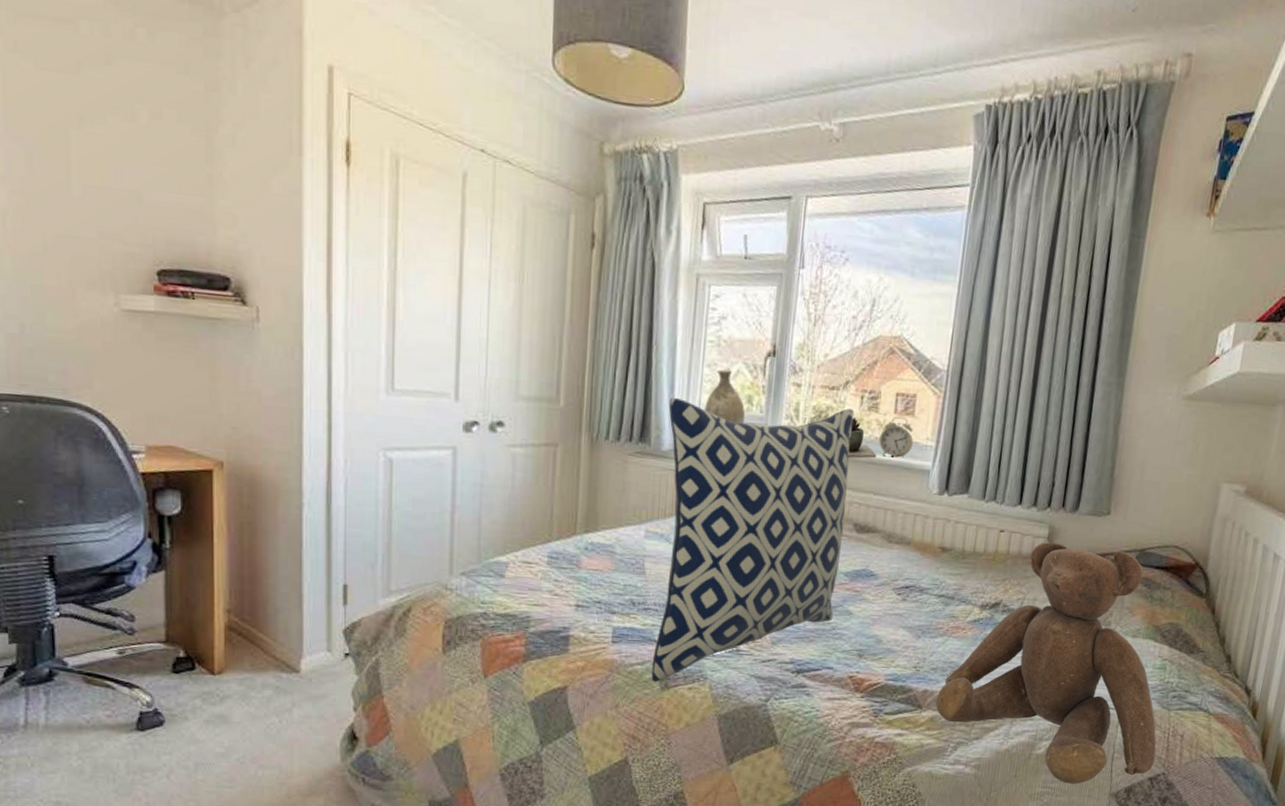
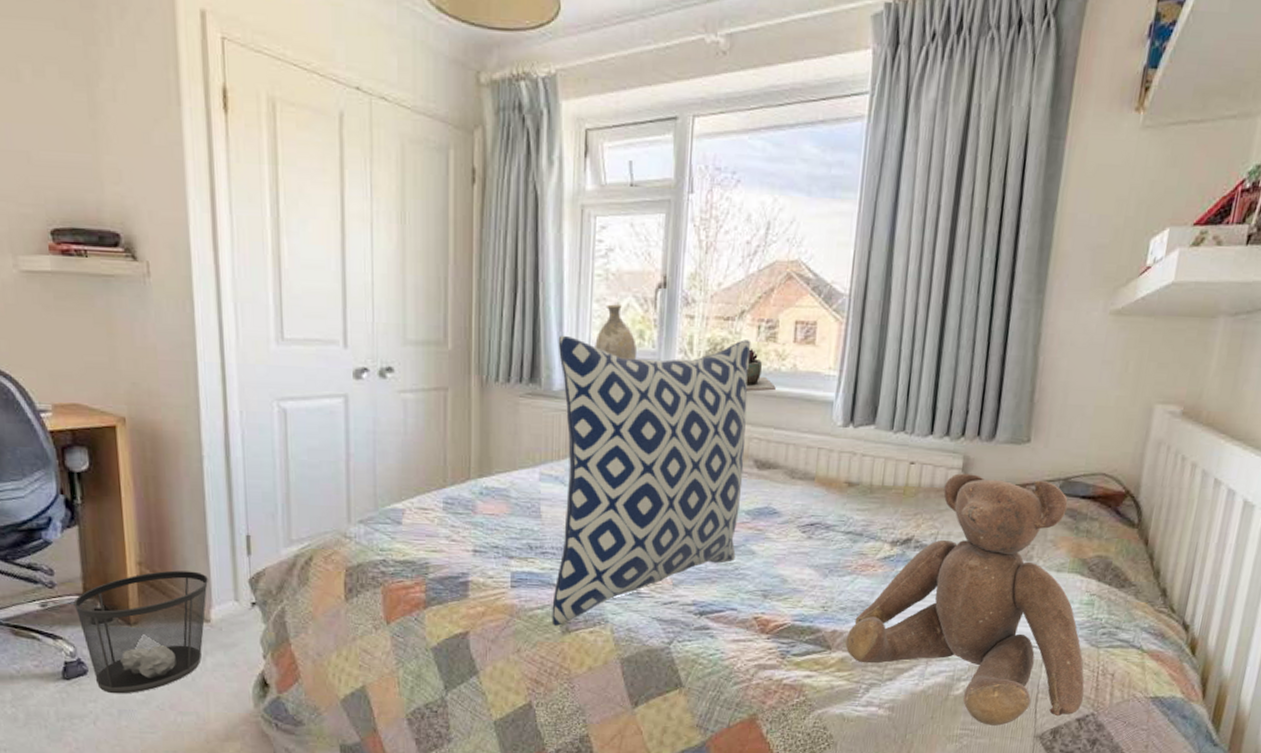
waste bin: none [154,619,302,747] -> present [73,570,209,694]
alarm clock: present [879,416,913,458] -> none [778,345,815,390]

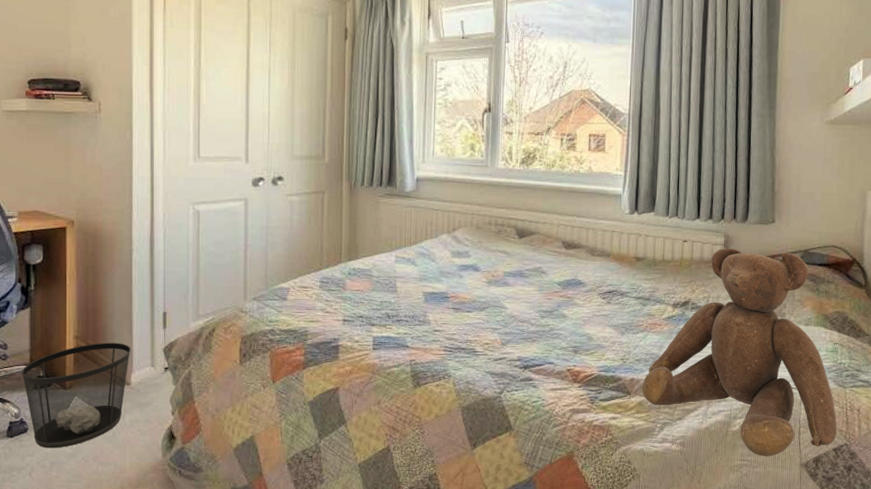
pillow: present [551,335,751,627] -> none [405,149,557,382]
vase: present [595,304,638,361] -> none [437,125,470,167]
succulent plant: present [745,349,776,392] -> none [553,156,577,189]

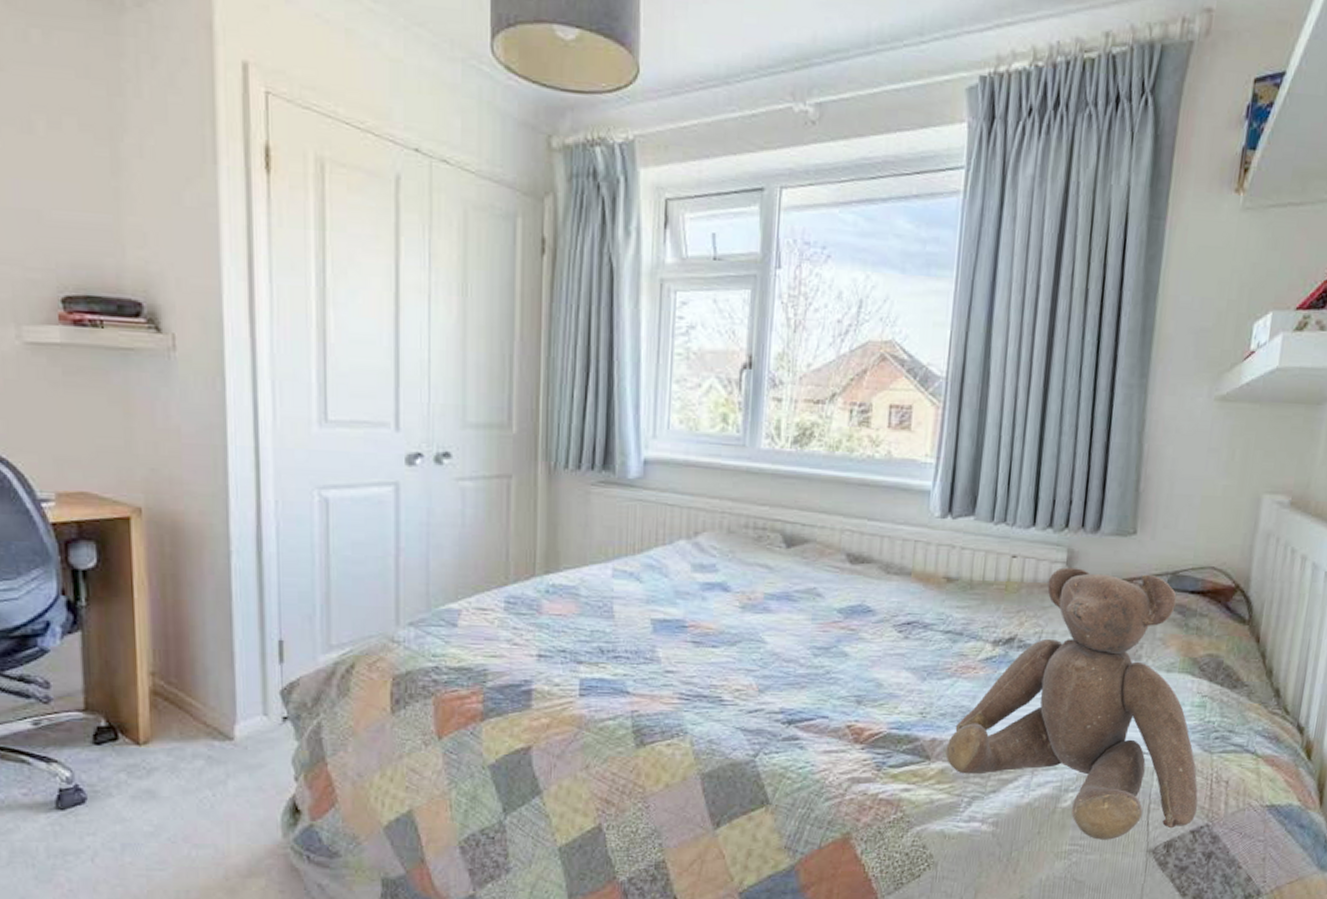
waste bin: present [21,343,132,449] -> none [72,681,234,825]

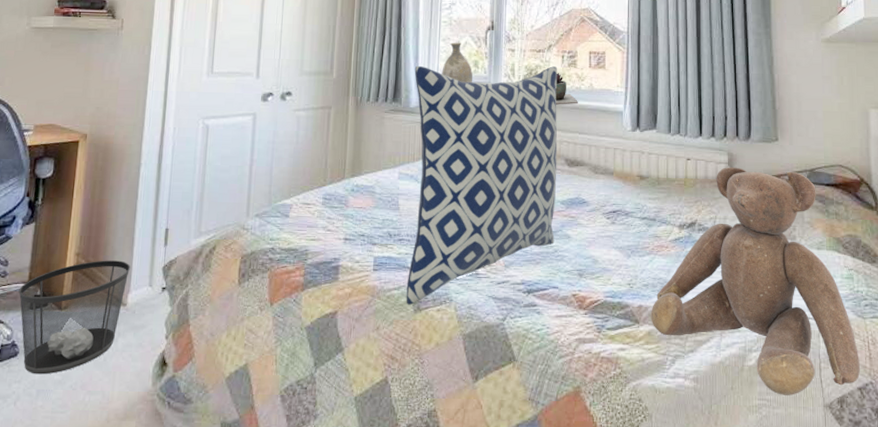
waste bin: none [72,681,234,825] -> present [18,260,131,375]
pillow: none [624,418,843,740] -> present [406,65,558,306]
vase: none [674,385,721,446] -> present [442,42,473,83]
succulent plant: none [836,434,869,480] -> present [555,73,578,105]

